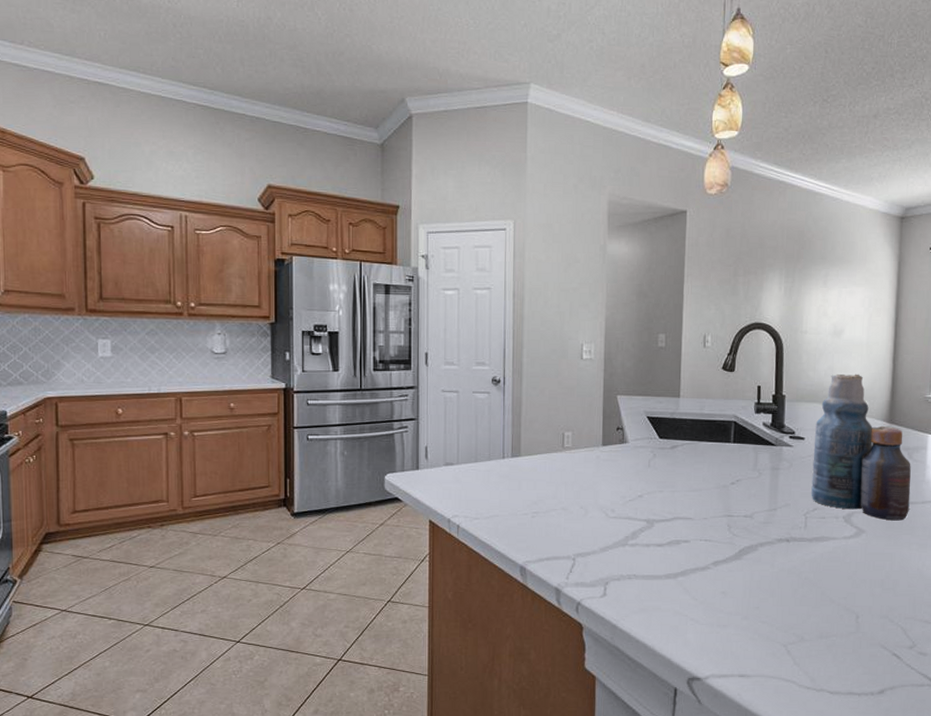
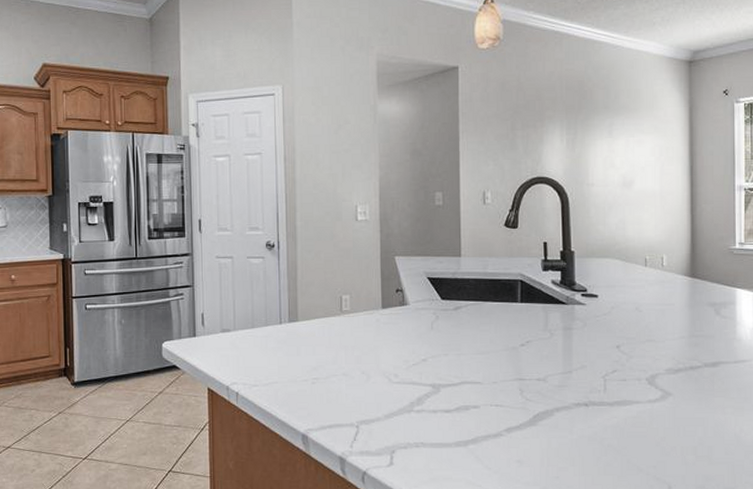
bottle: present [811,373,911,521] -> none [608,226,721,382]

